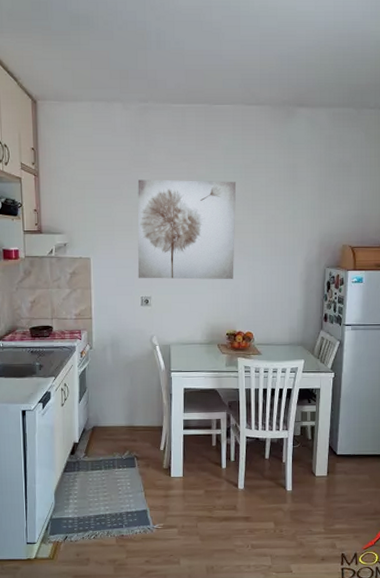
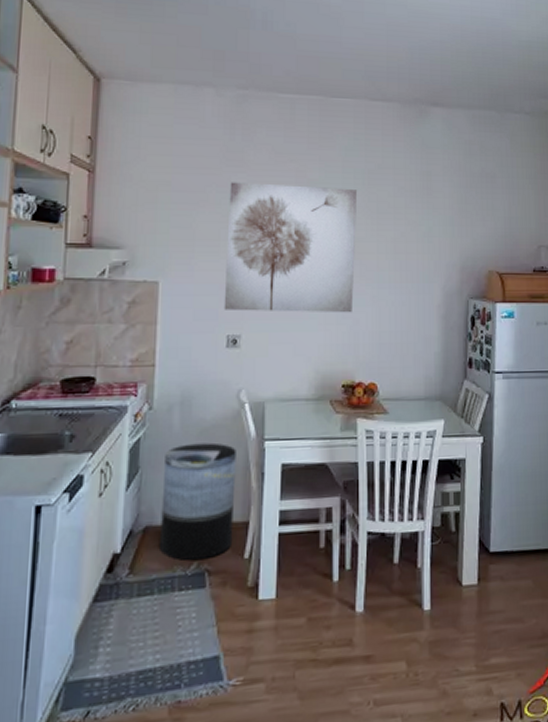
trash can: none [102,372,152,450] -> present [160,442,236,561]

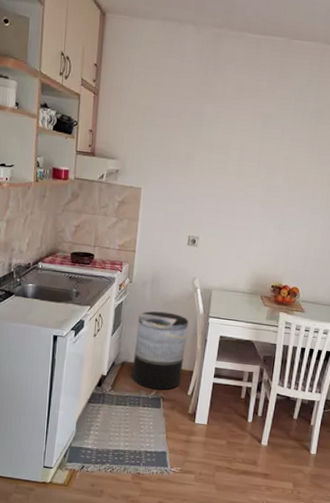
wall art: present [223,182,358,313] -> none [188,111,305,231]

